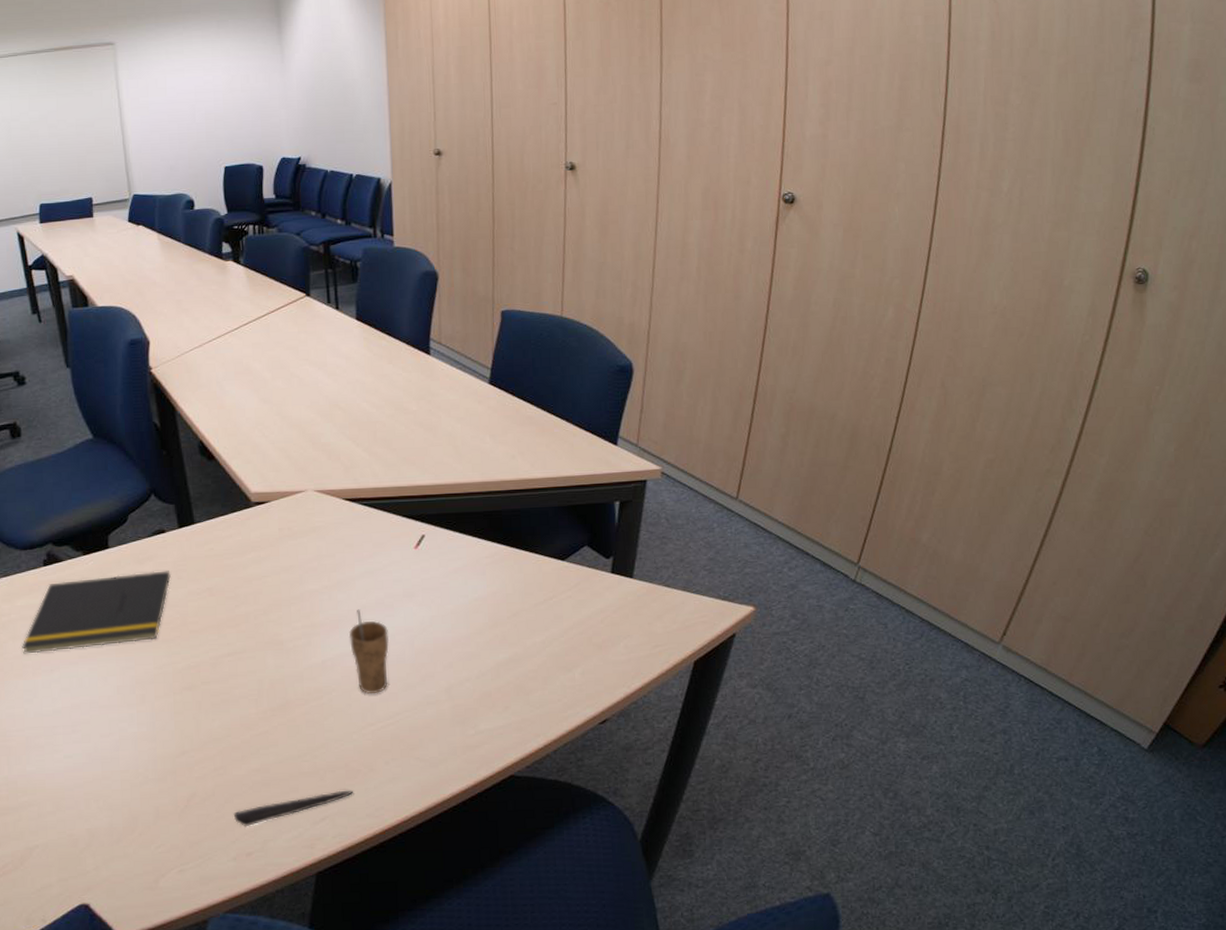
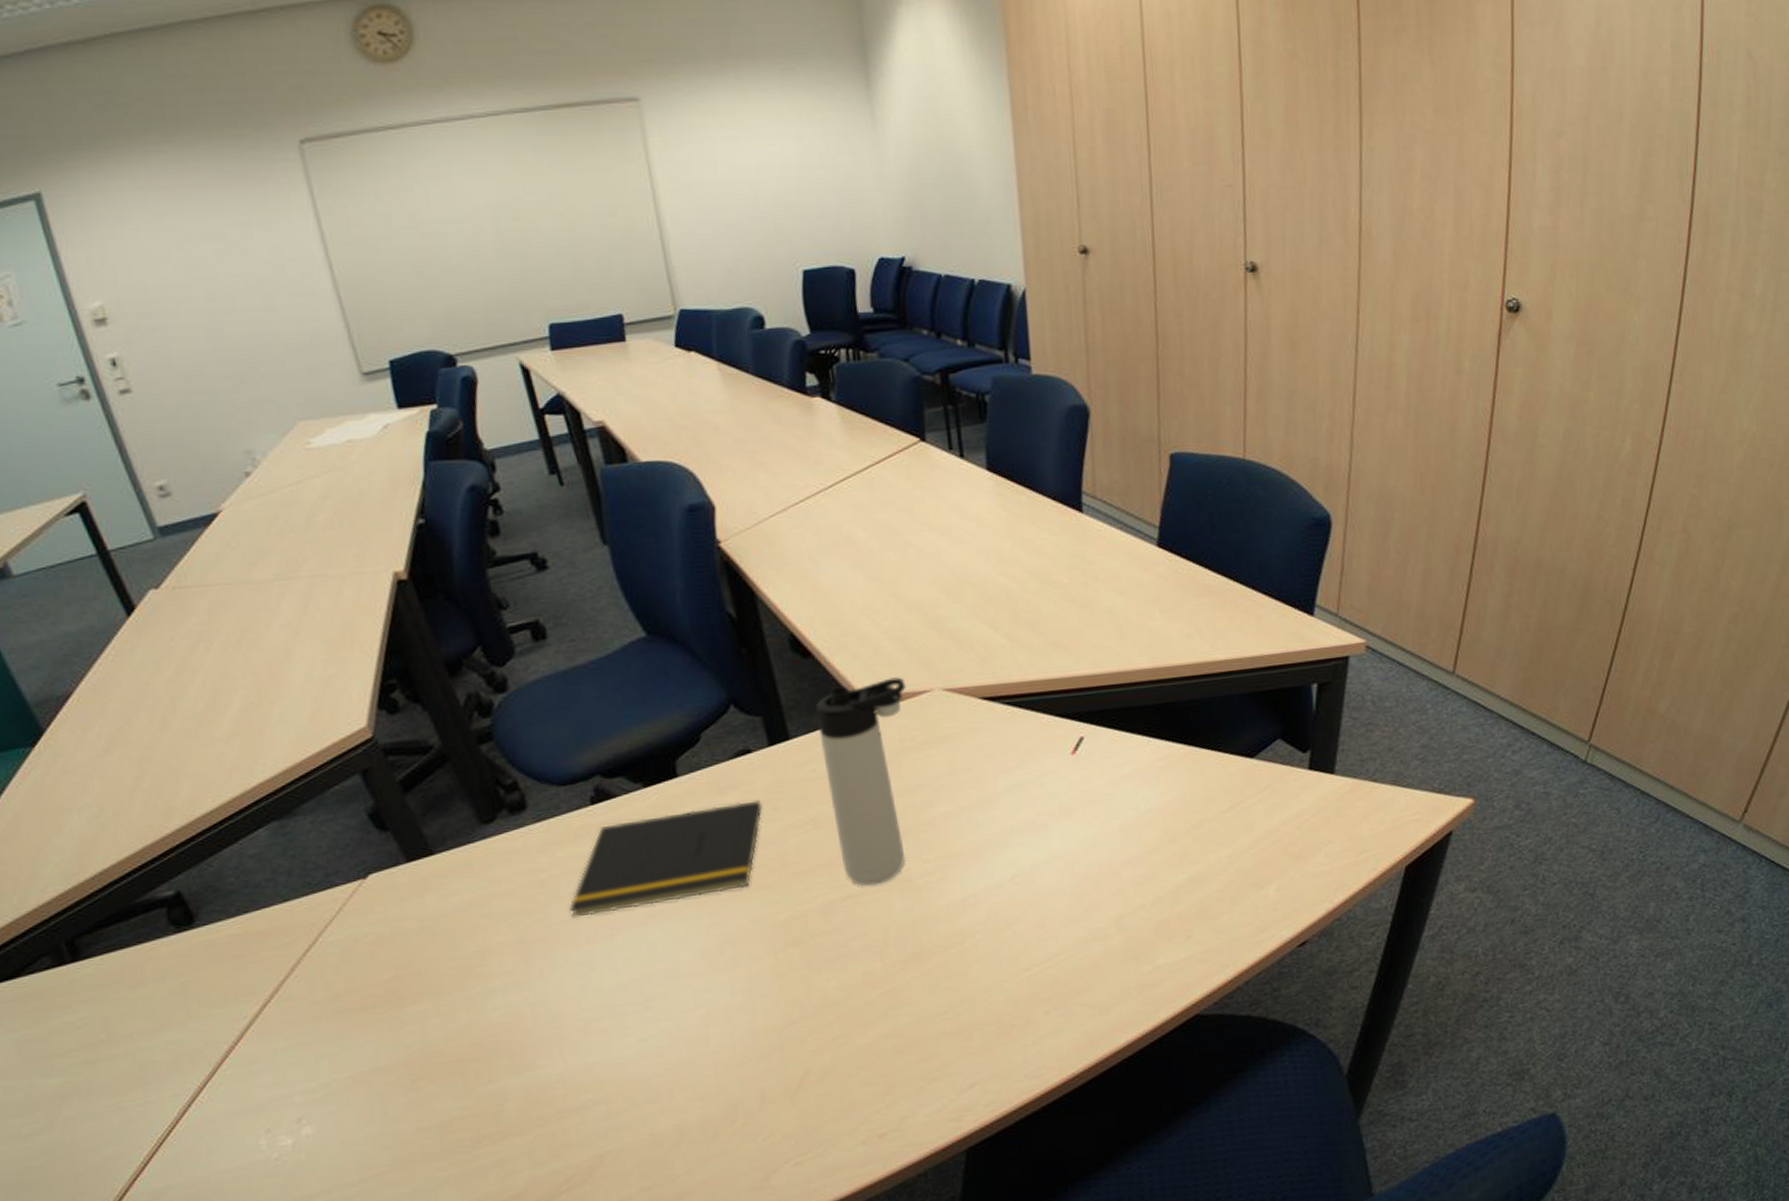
thermos bottle: none [215,479,286,646] -> present [815,677,906,887]
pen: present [233,790,353,827] -> none [859,1048,1007,1105]
cup: present [349,609,389,695] -> none [995,832,1045,934]

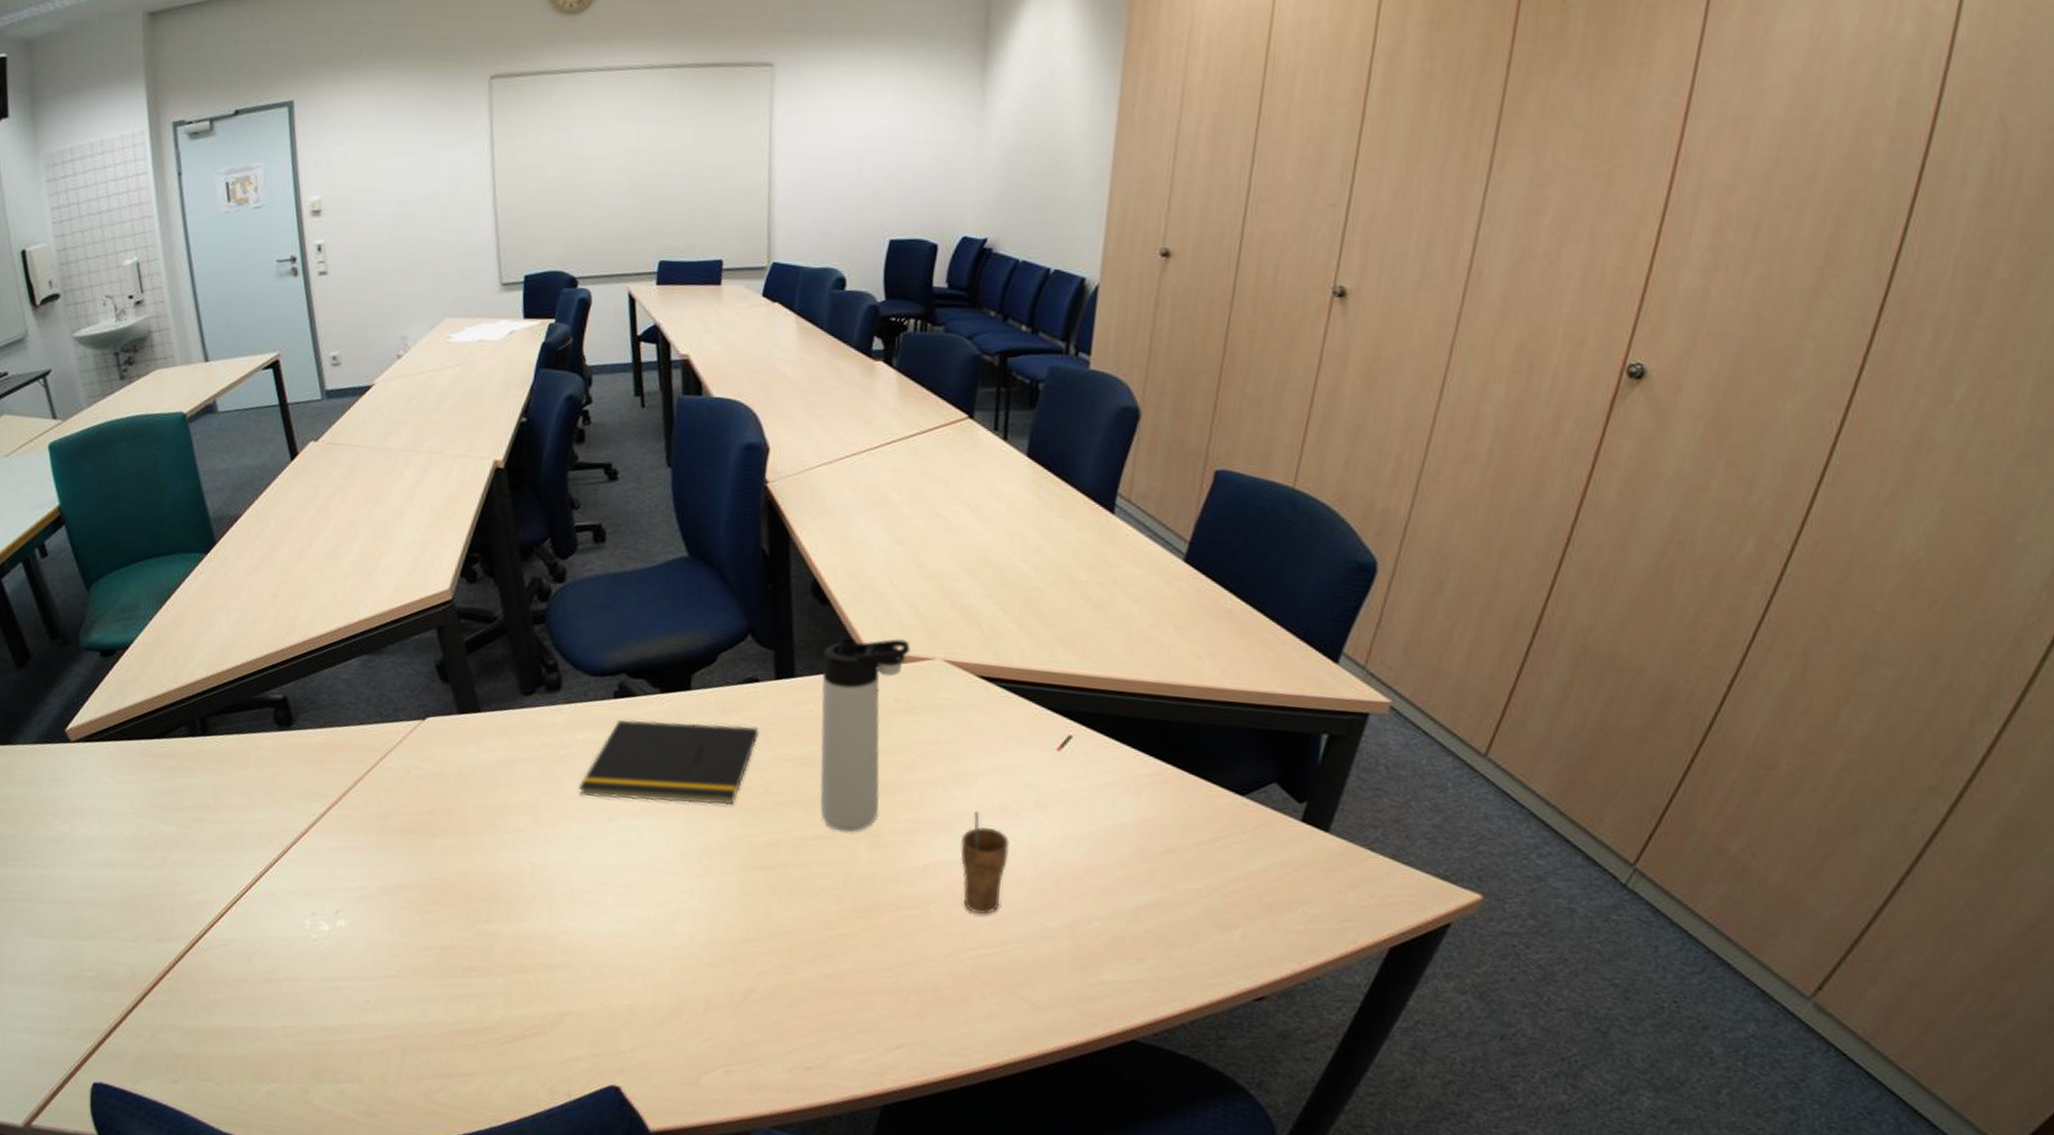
cup: none [995,832,1045,934] -> present [960,811,1009,915]

